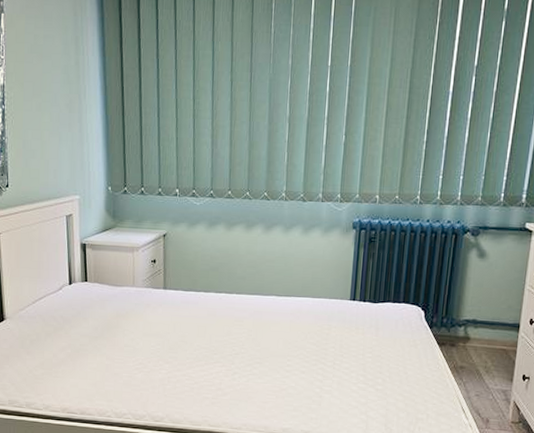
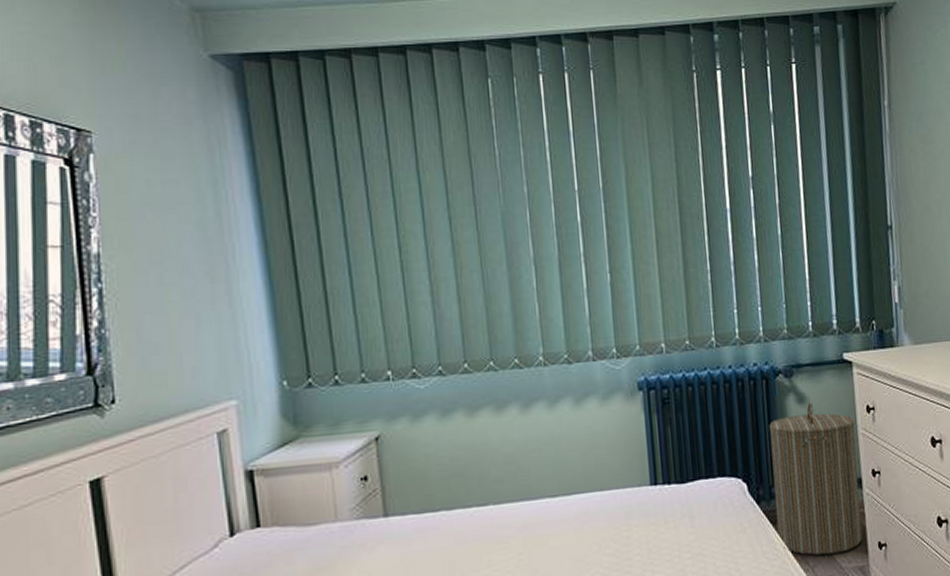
laundry hamper: none [442,258,524,377] -> present [768,402,862,556]

